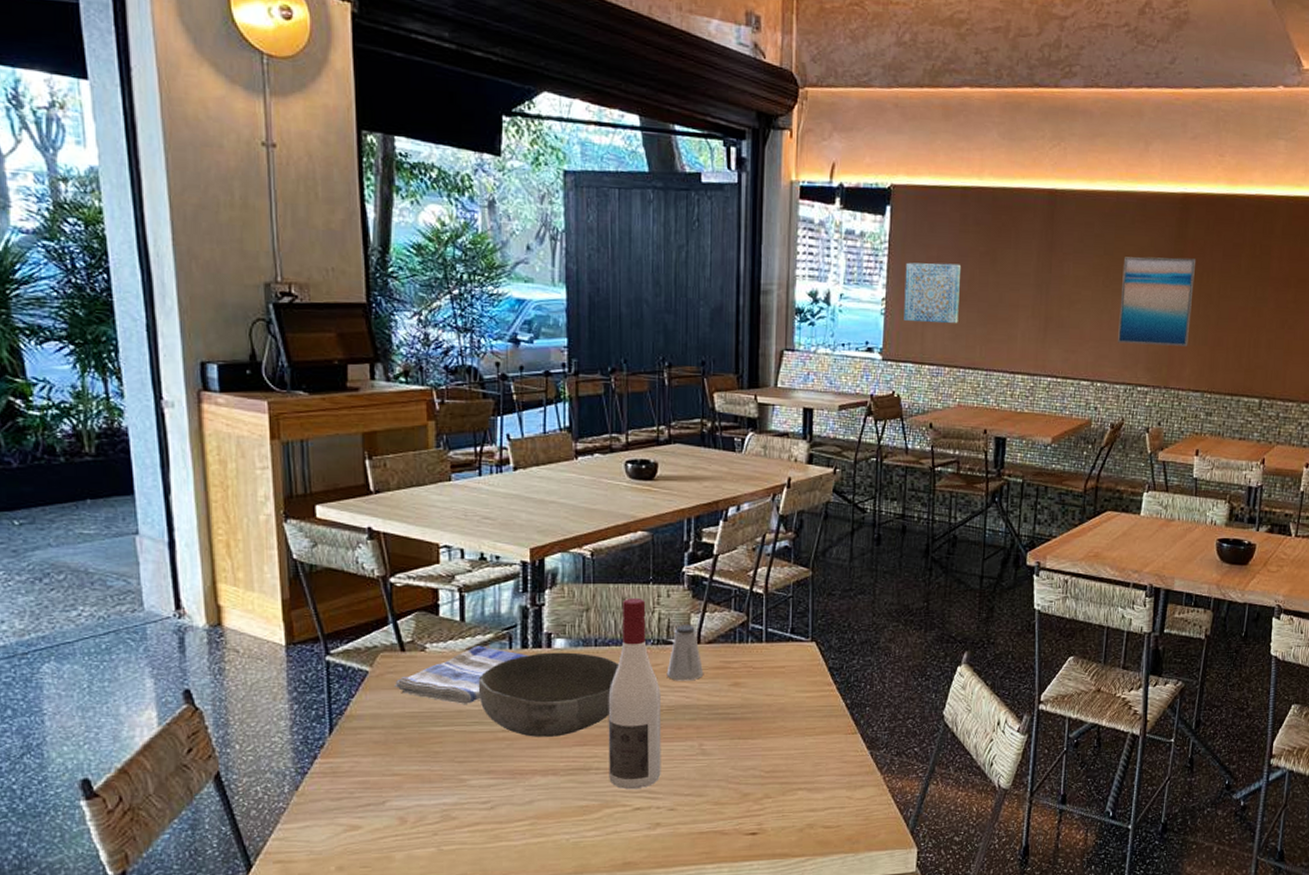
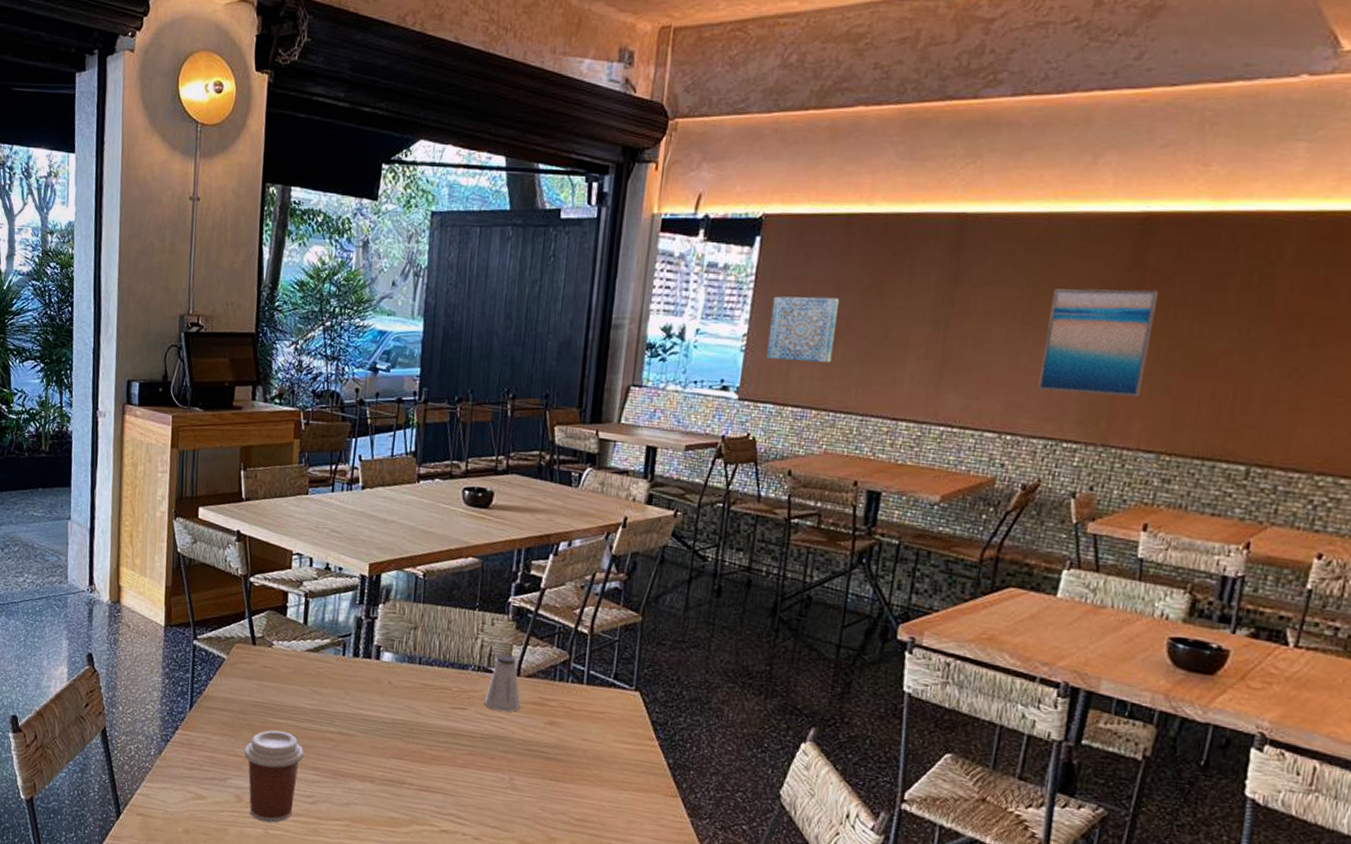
dish towel: present [395,646,528,704] -> none [244,648,359,702]
coffee cup: none [403,739,476,839] -> present [244,730,304,823]
bowl: present [478,652,618,737] -> none [312,663,439,747]
wine bottle: present [608,597,662,790] -> none [420,621,477,812]

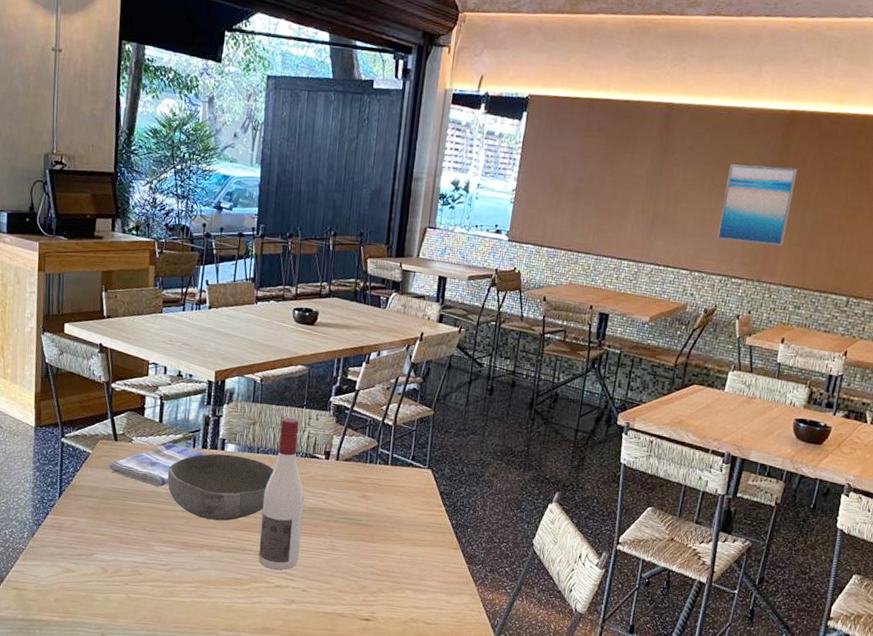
dish towel: none [244,648,359,702] -> present [108,442,207,487]
coffee cup: present [244,730,304,823] -> none [108,512,161,588]
bowl: none [312,663,439,747] -> present [167,453,274,521]
wine bottle: none [420,621,477,812] -> present [258,417,304,571]
saltshaker: present [484,654,521,712] -> none [310,443,340,489]
wall art: present [766,296,840,364] -> none [529,160,584,215]

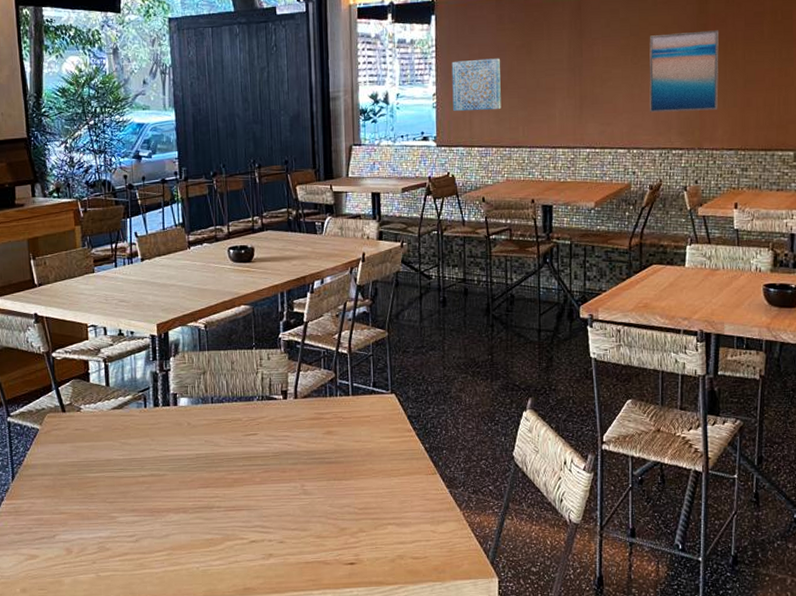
dish towel: present [108,442,207,487] -> none [59,406,159,454]
bowl: present [167,453,274,521] -> none [121,409,231,481]
wine bottle: present [258,417,304,571] -> none [224,361,271,525]
wall art: none [529,160,584,215] -> present [451,58,501,112]

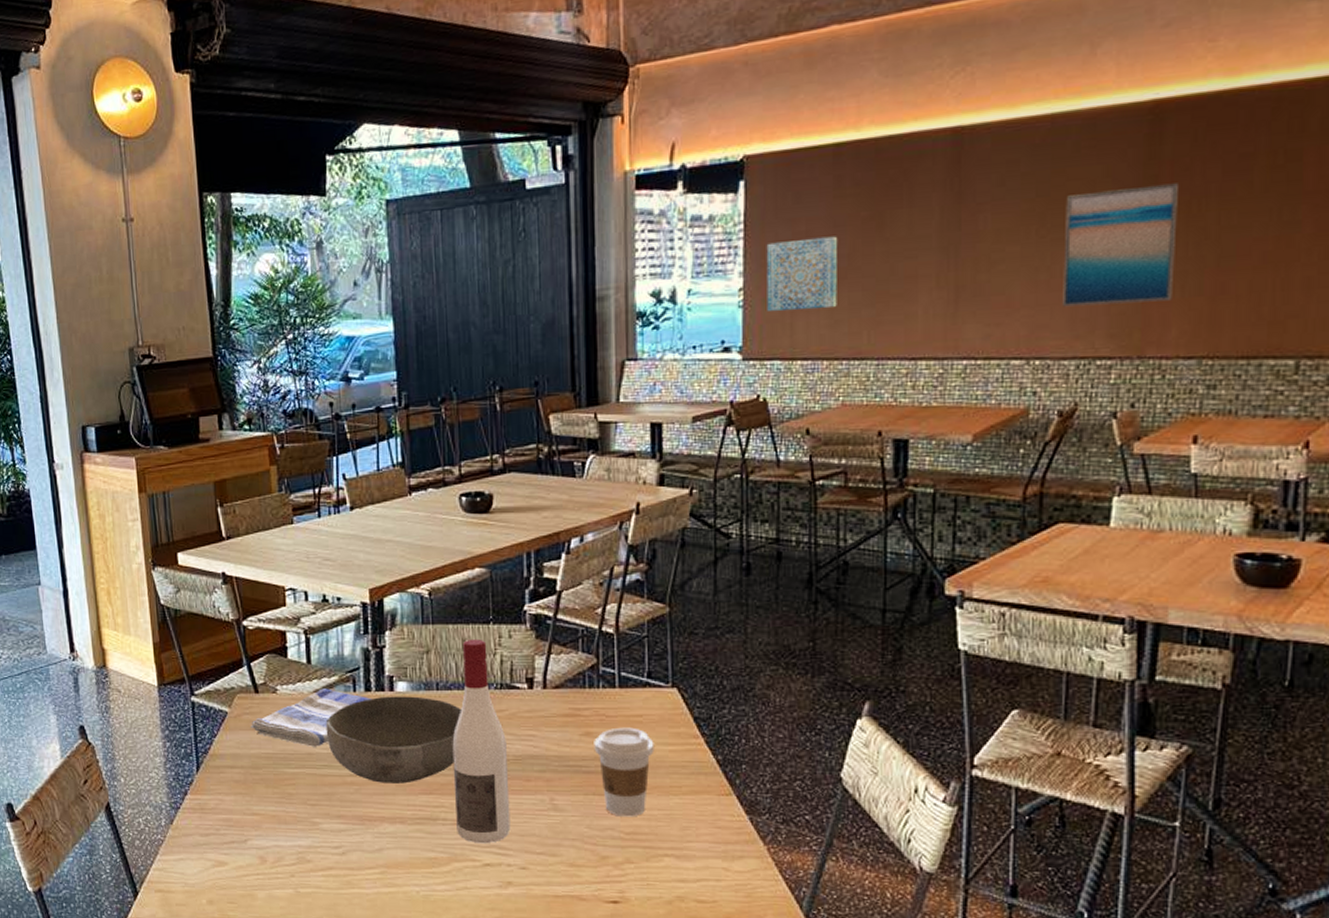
dish towel: none [59,406,159,454] -> present [251,688,372,747]
bowl: none [121,409,231,481] -> present [325,696,461,784]
wine bottle: none [224,361,271,525] -> present [452,638,511,844]
coffee cup: none [334,426,379,496] -> present [594,727,655,817]

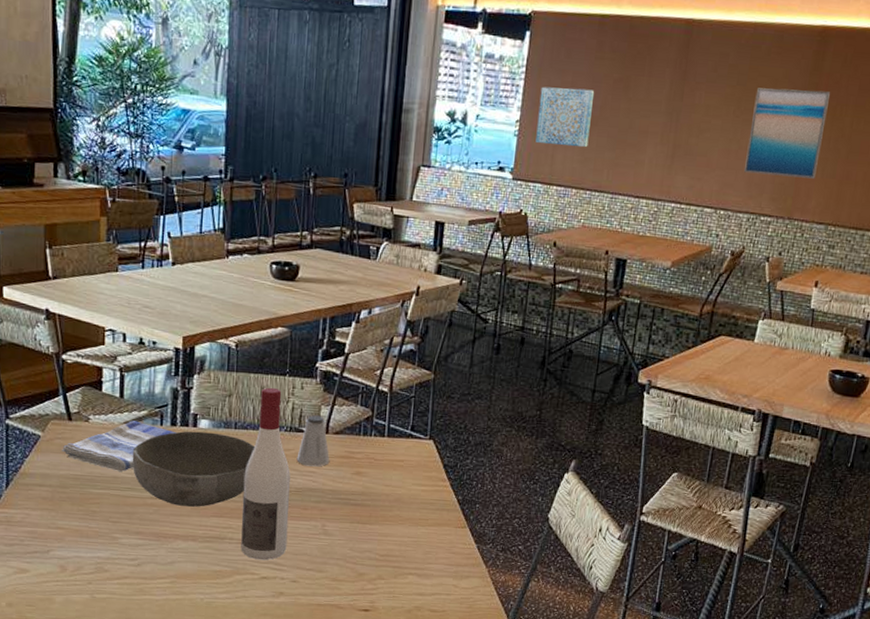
saltshaker: none [511,668,552,729] -> present [296,415,330,467]
coffee cup: present [594,727,655,817] -> none [362,469,411,542]

